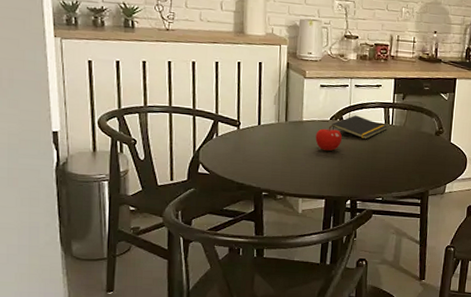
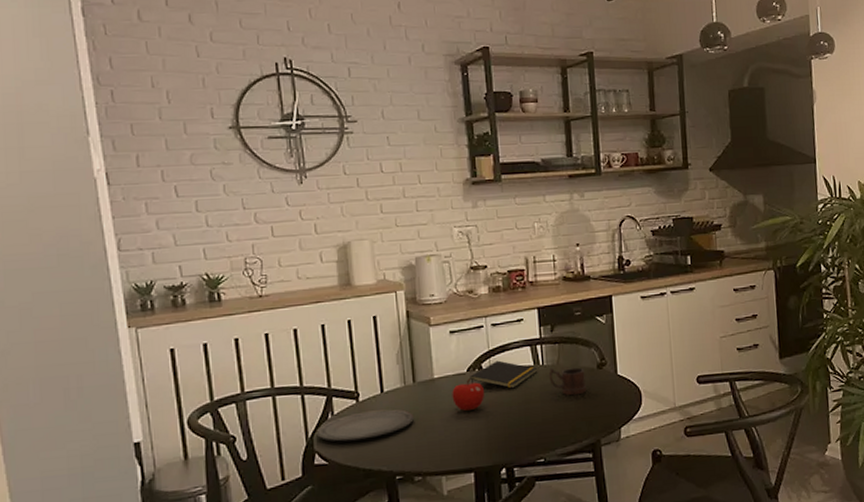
plate: none [203,137,282,160] -> present [317,409,414,442]
mug: none [395,128,425,153] -> present [548,367,587,396]

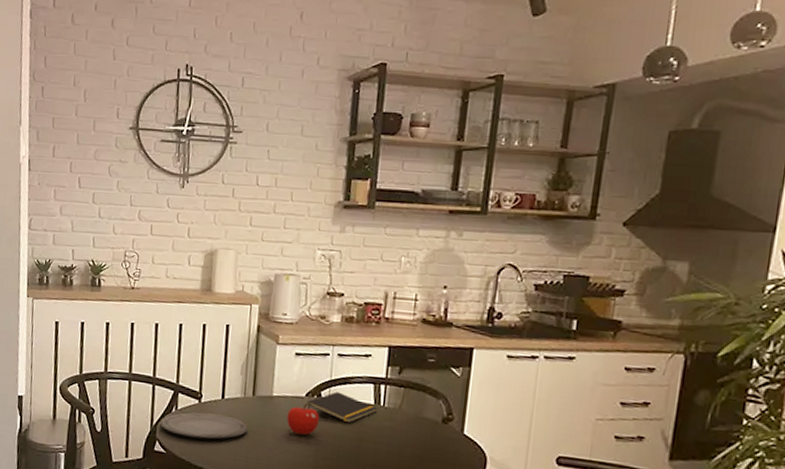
mug: present [548,367,587,396] -> none [387,411,428,446]

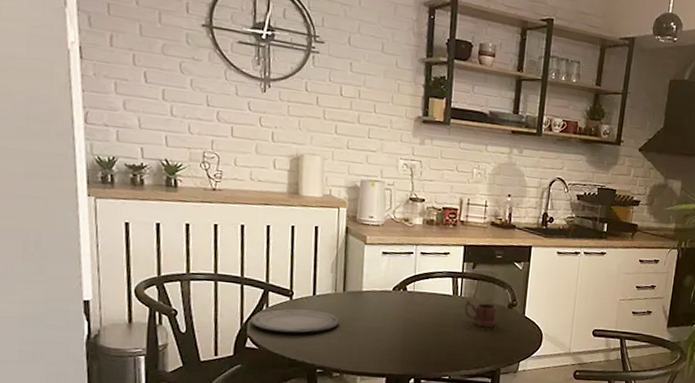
fruit: present [286,403,320,435] -> none [376,296,406,324]
notepad: present [307,391,377,424] -> none [394,285,455,312]
mug: none [387,411,428,446] -> present [464,300,497,328]

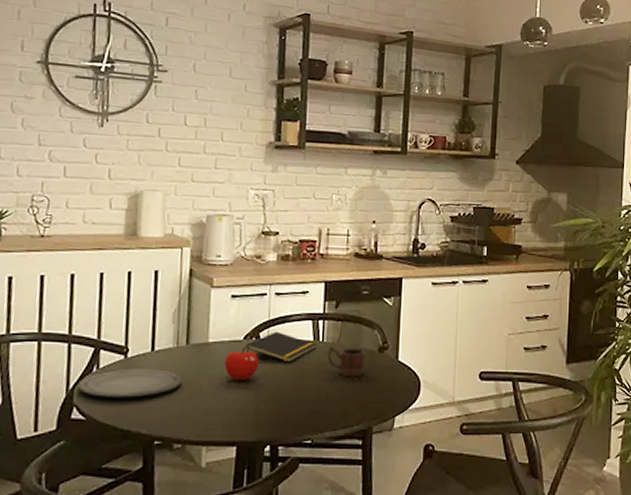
fruit: none [376,296,406,324] -> present [224,347,260,380]
notepad: none [394,285,455,312] -> present [246,331,316,363]

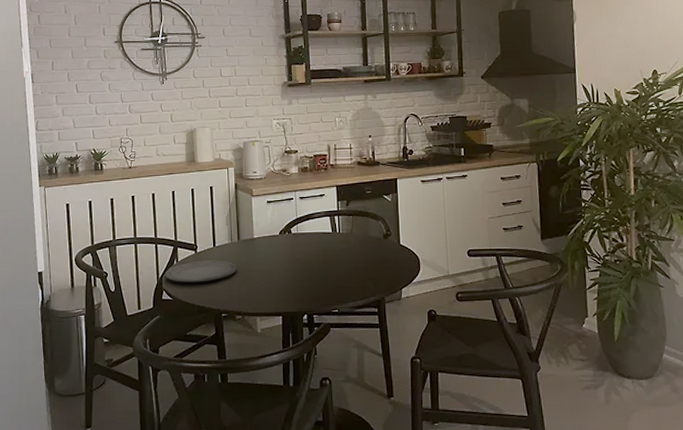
fruit: present [224,347,260,380] -> none [267,240,293,265]
notepad: present [246,331,316,363] -> none [281,227,334,250]
mug: present [327,346,365,377] -> none [343,236,375,259]

